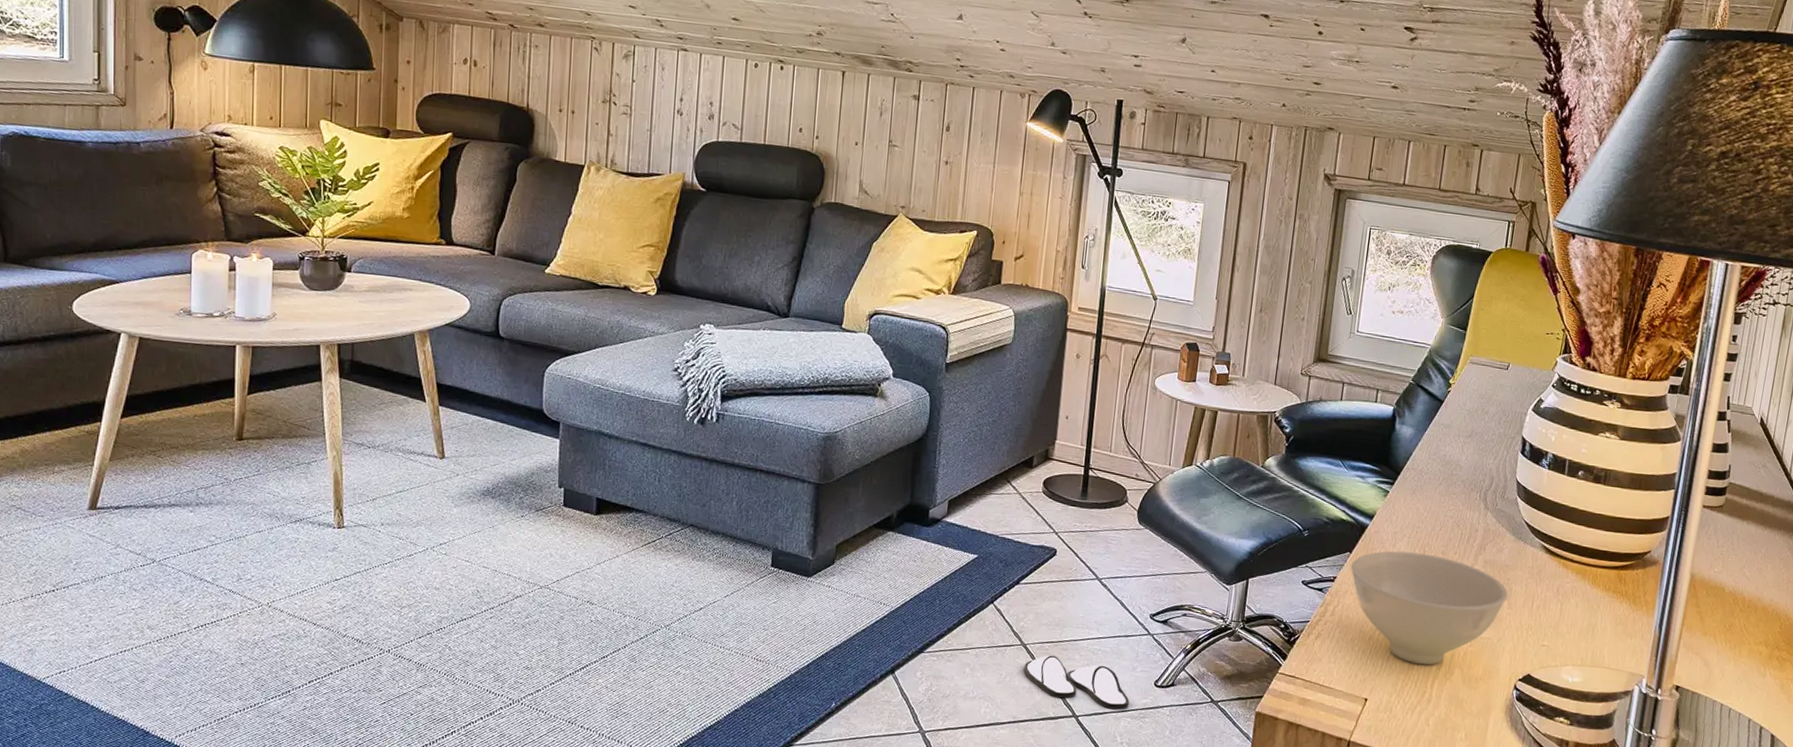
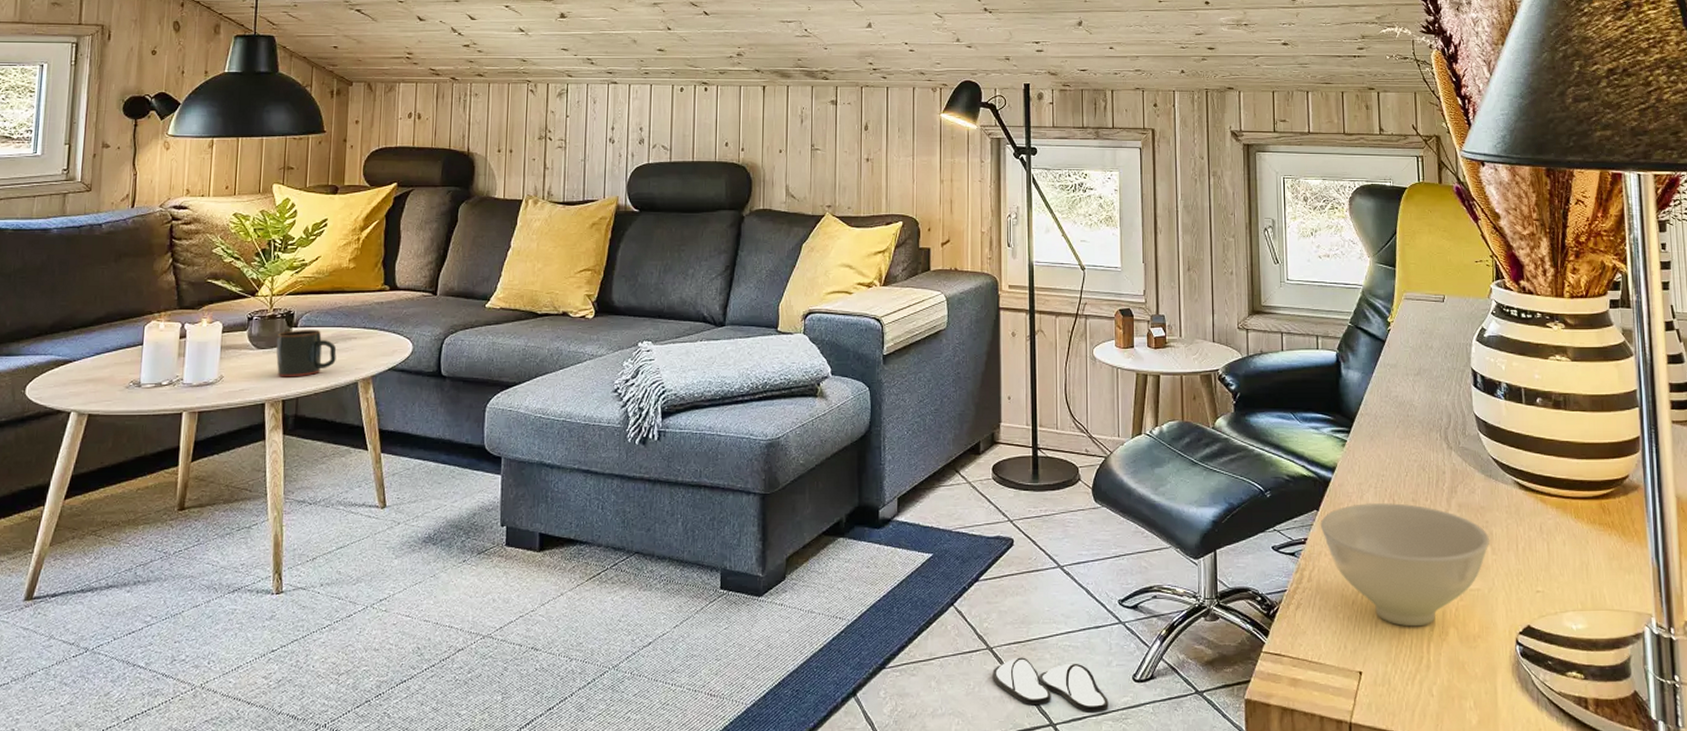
mug: none [329,275,392,323] -> present [275,330,337,377]

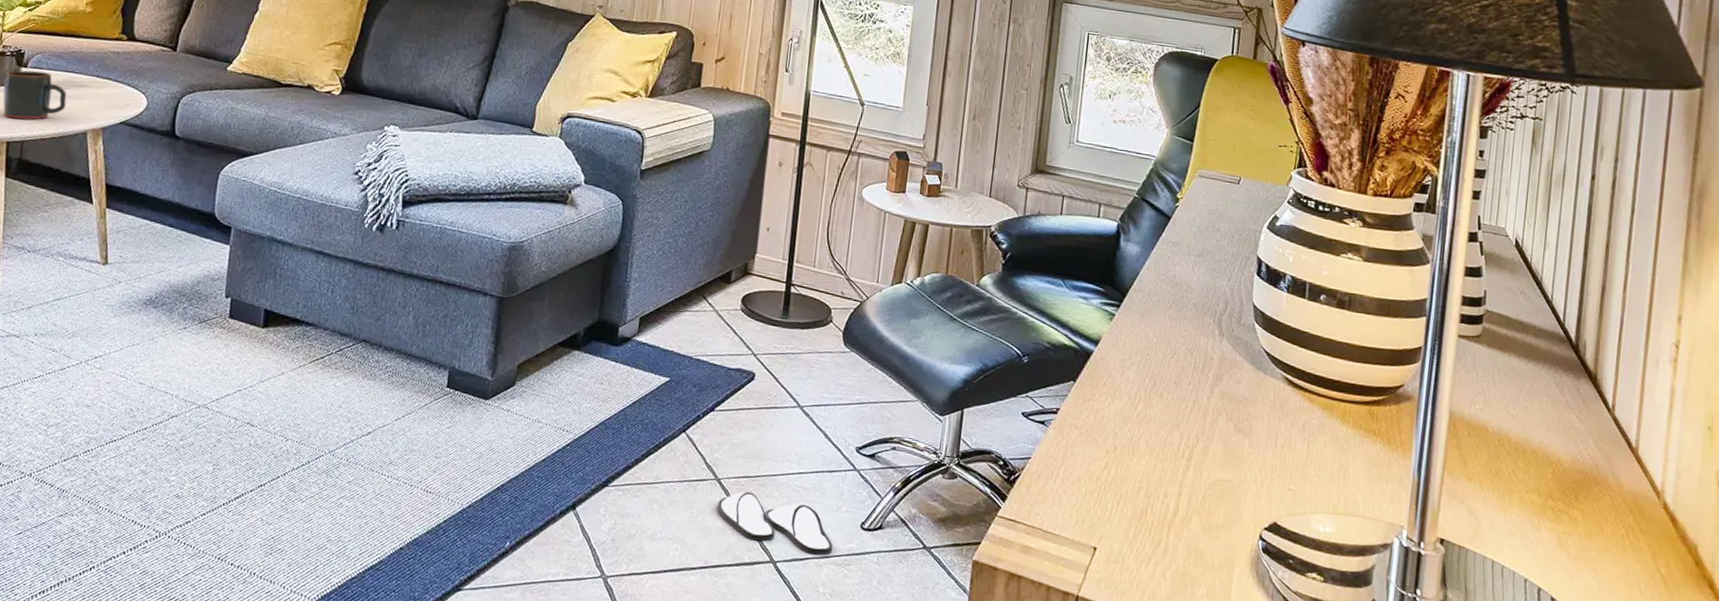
bowl: present [1320,503,1490,627] -> none [1075,380,1249,510]

